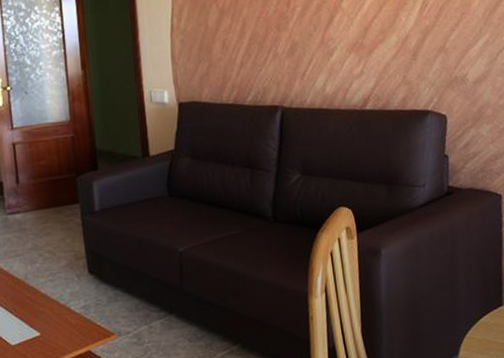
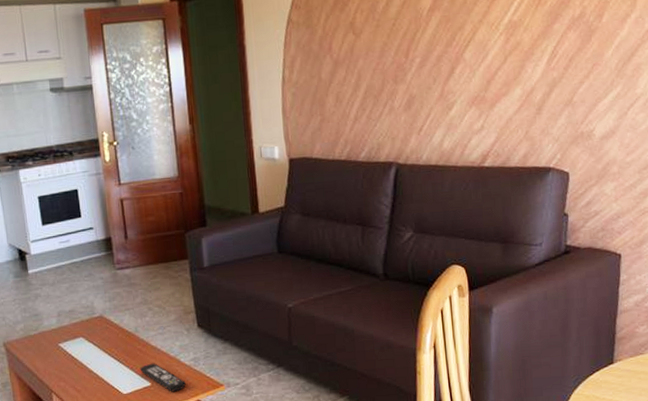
remote control: none [29,311,76,342] -> present [140,363,186,392]

